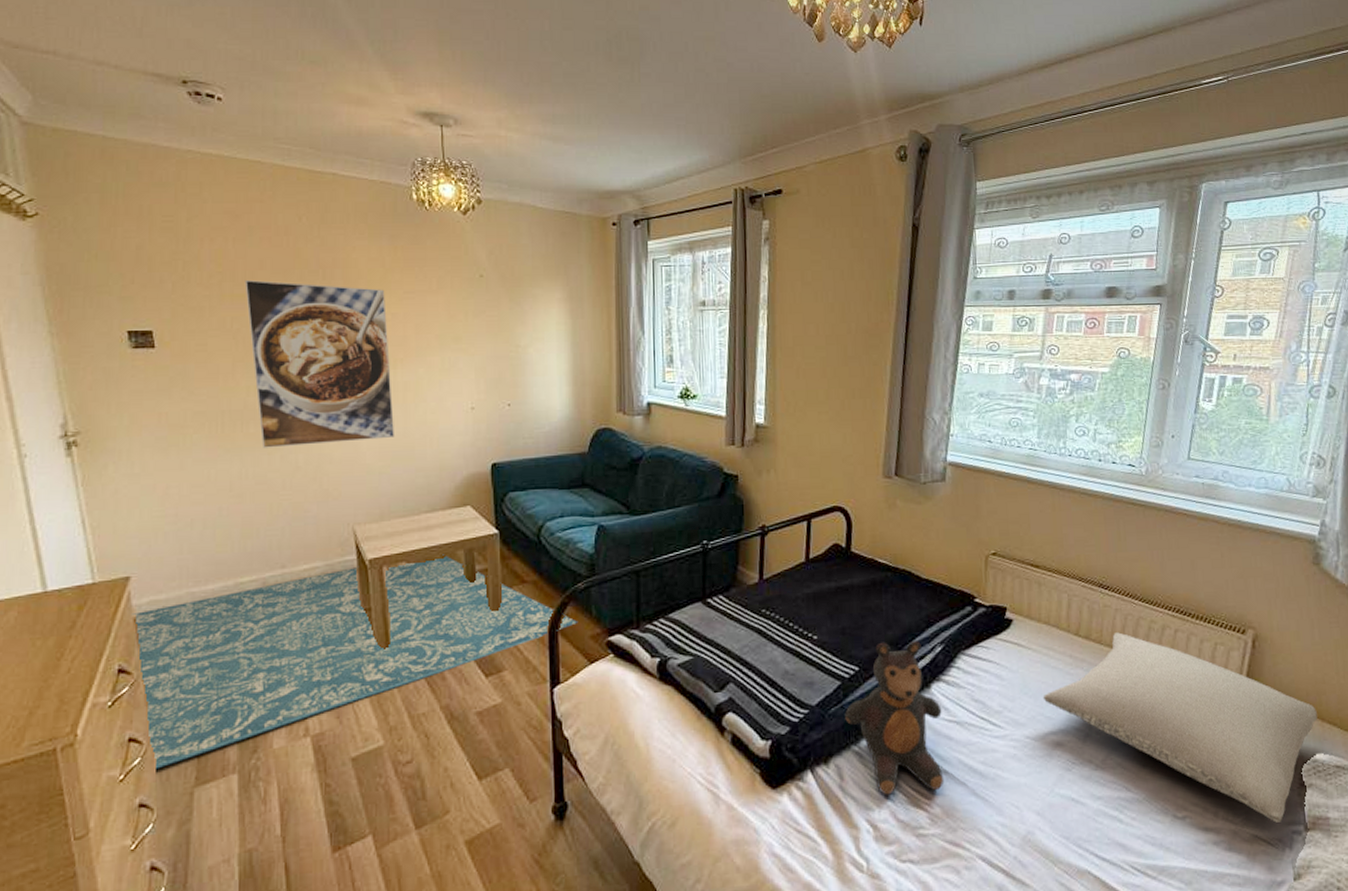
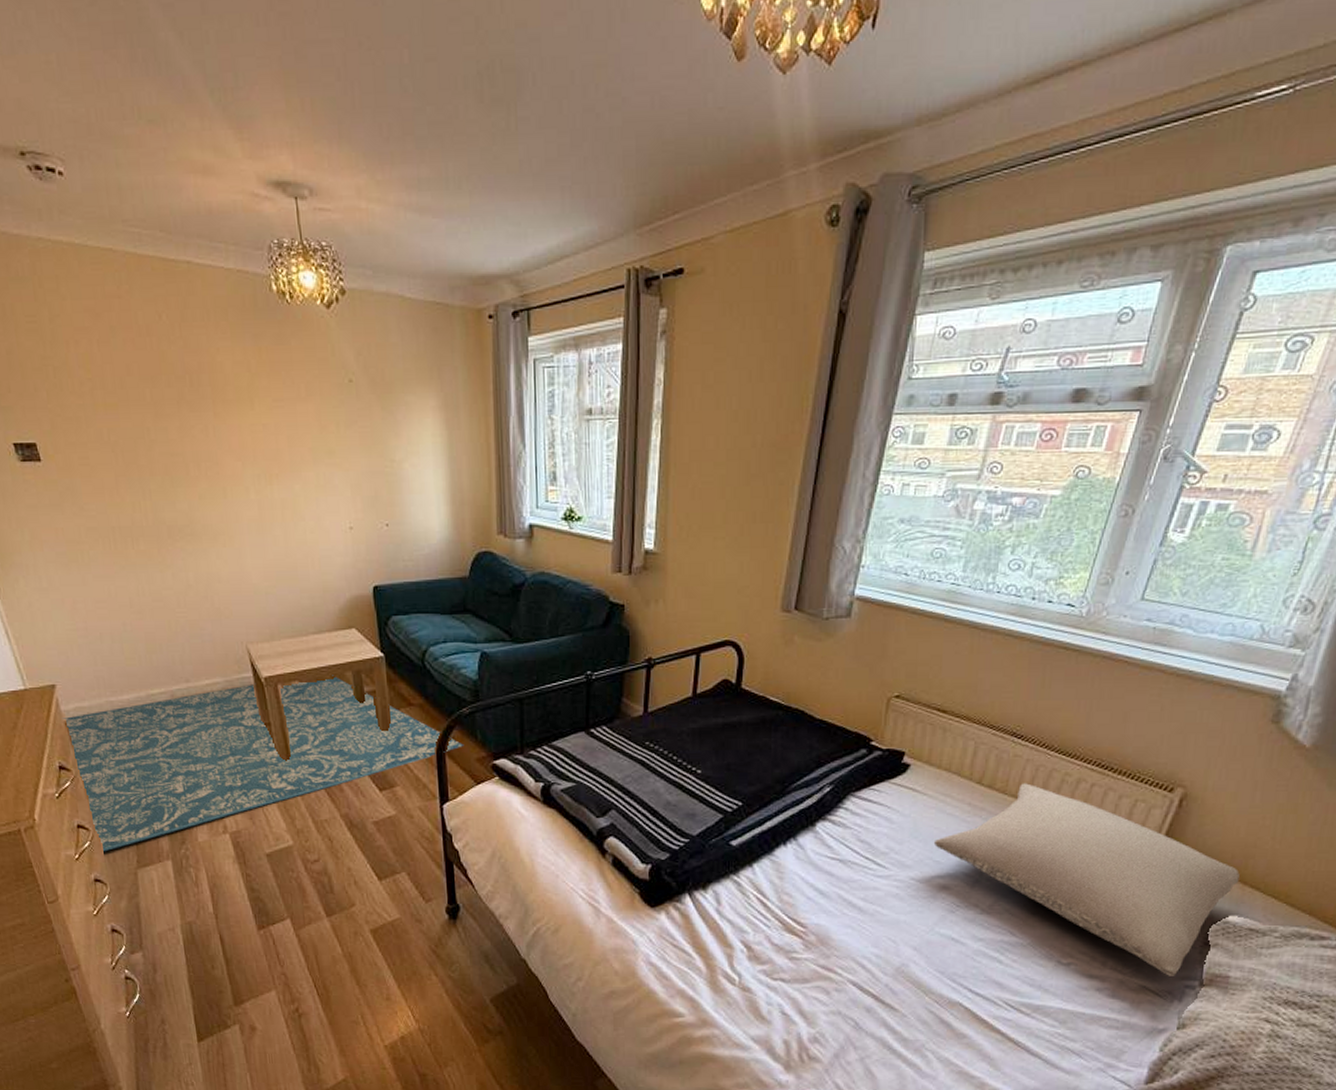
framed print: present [245,280,394,448] -> none [115,388,276,566]
teddy bear: present [845,641,945,795] -> none [725,779,825,921]

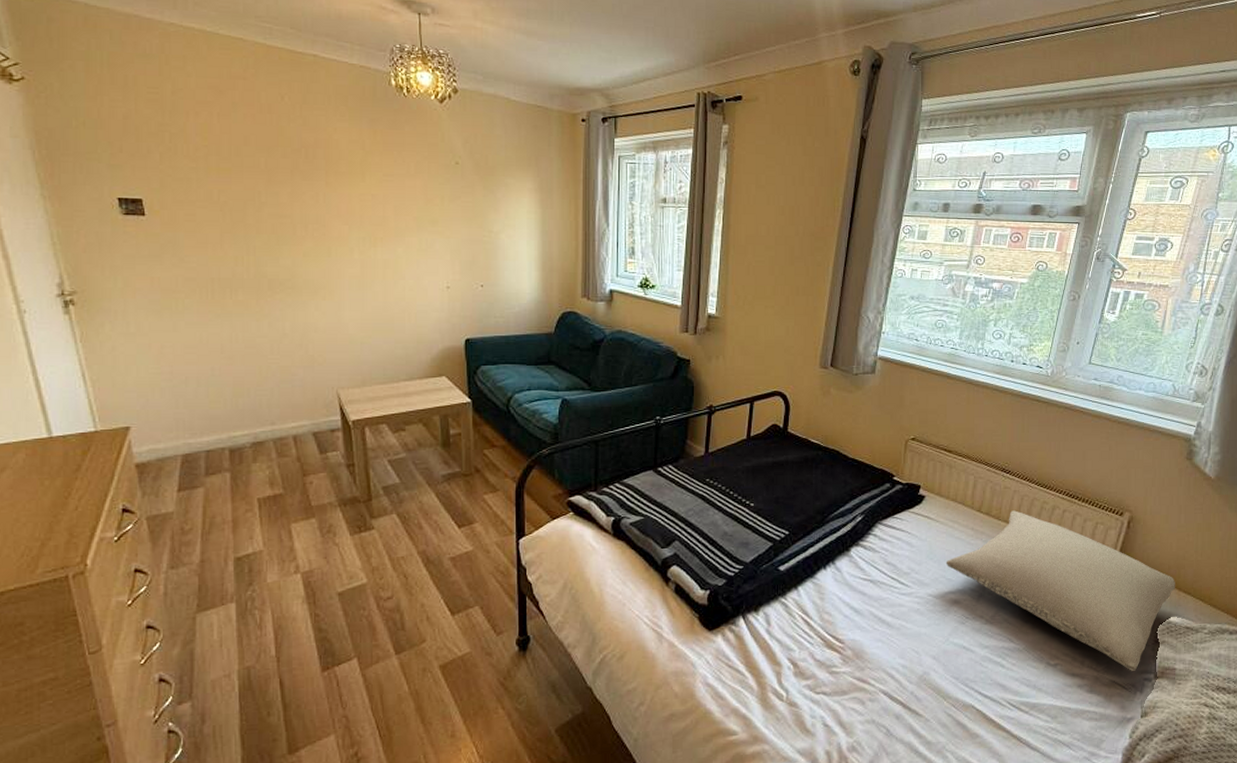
rug: present [62,675,464,852] -> none [132,419,542,597]

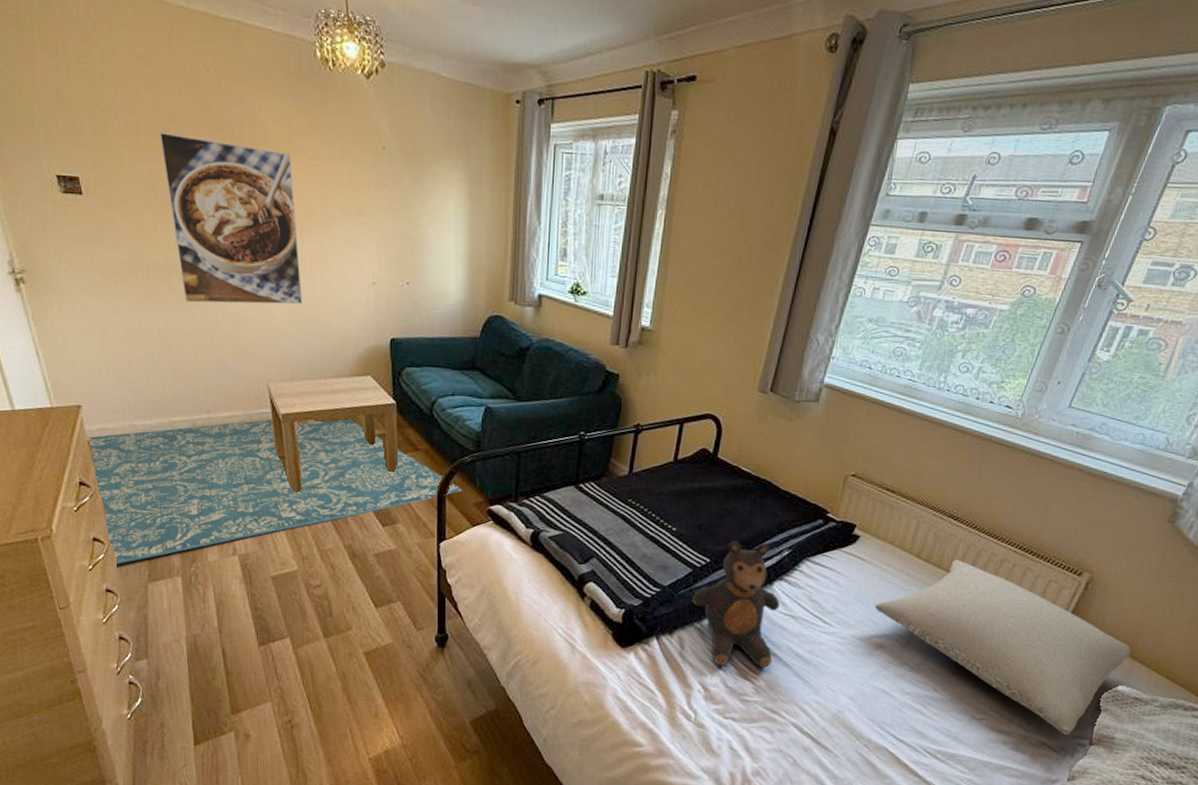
rug: none [132,419,542,597] -> present [85,417,464,565]
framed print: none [230,155,374,315] -> present [159,133,302,305]
teddy bear: none [774,511,858,639] -> present [692,540,780,669]

